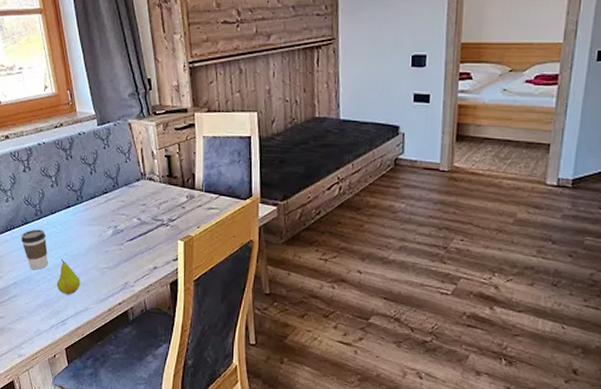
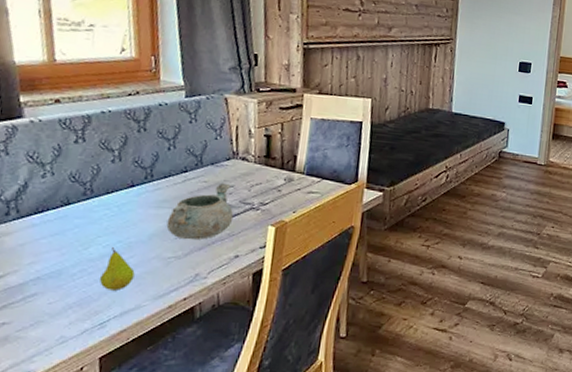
coffee cup: present [20,229,48,270] -> none [55,211,95,261]
decorative bowl: none [98,201,149,253] -> present [166,182,234,240]

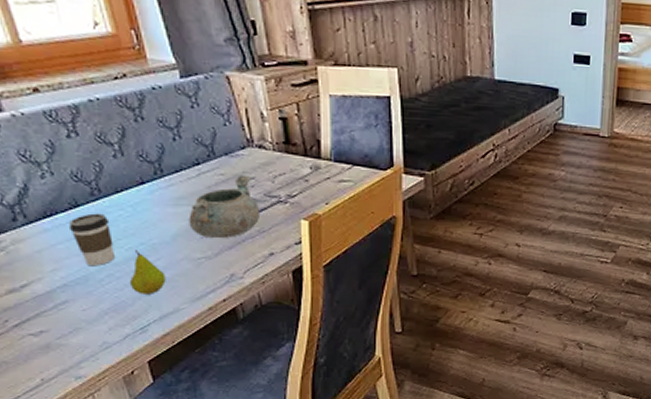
coffee cup: none [55,211,95,261] -> present [68,213,115,267]

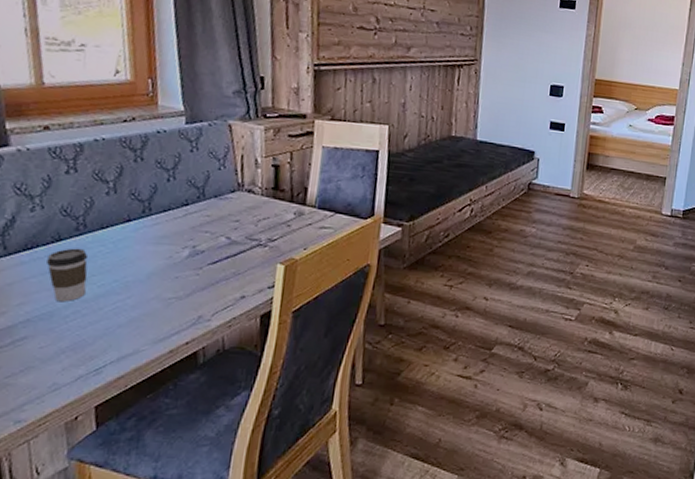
fruit: present [130,250,166,294] -> none [95,287,133,334]
decorative bowl: present [188,174,261,239] -> none [166,217,240,279]

